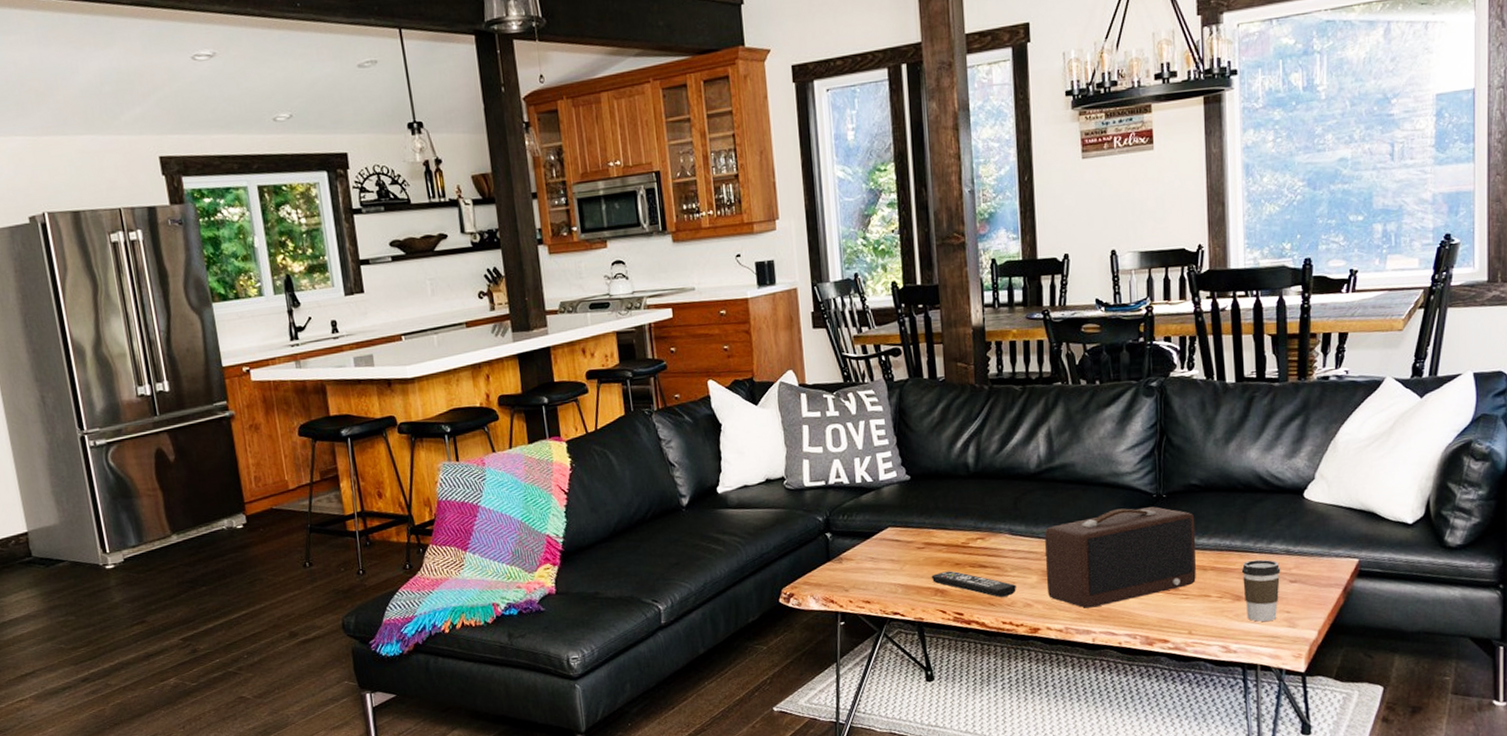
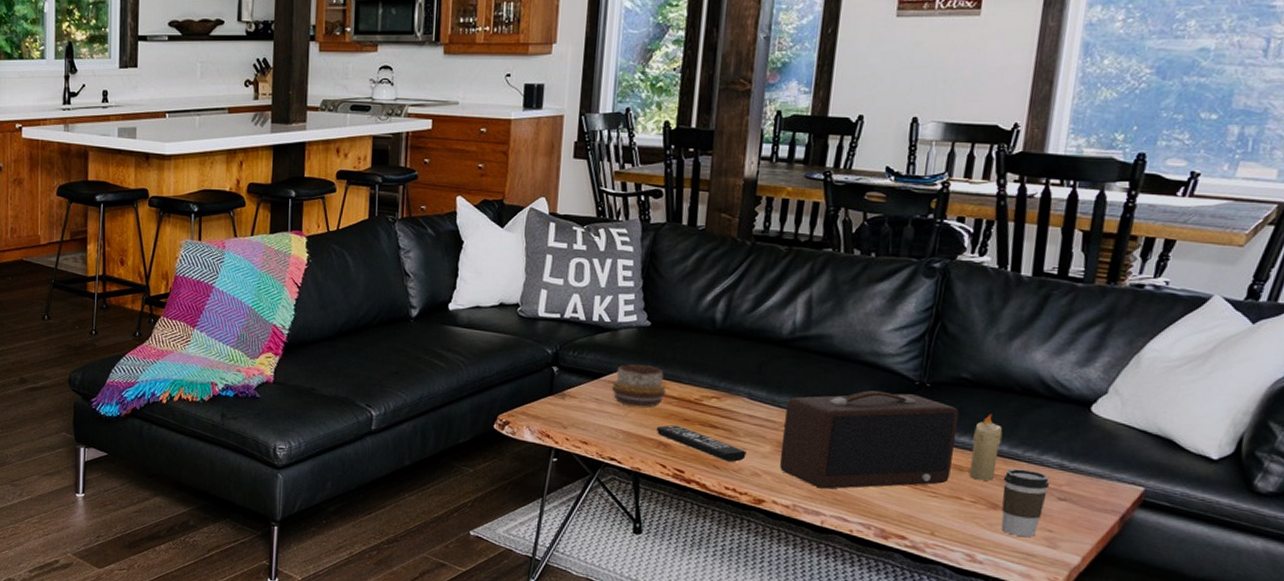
decorative bowl: none [883,518,935,559] -> present [611,365,666,407]
candle: none [1210,513,1235,576] -> present [968,413,1003,481]

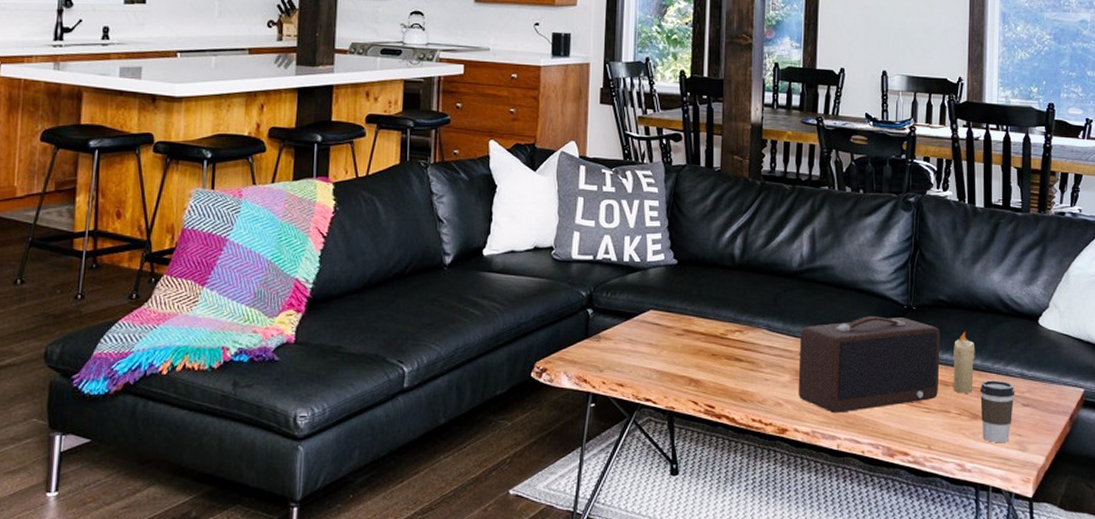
decorative bowl: present [611,365,666,407] -> none [643,303,694,345]
remote control: present [656,425,746,462] -> none [687,361,769,393]

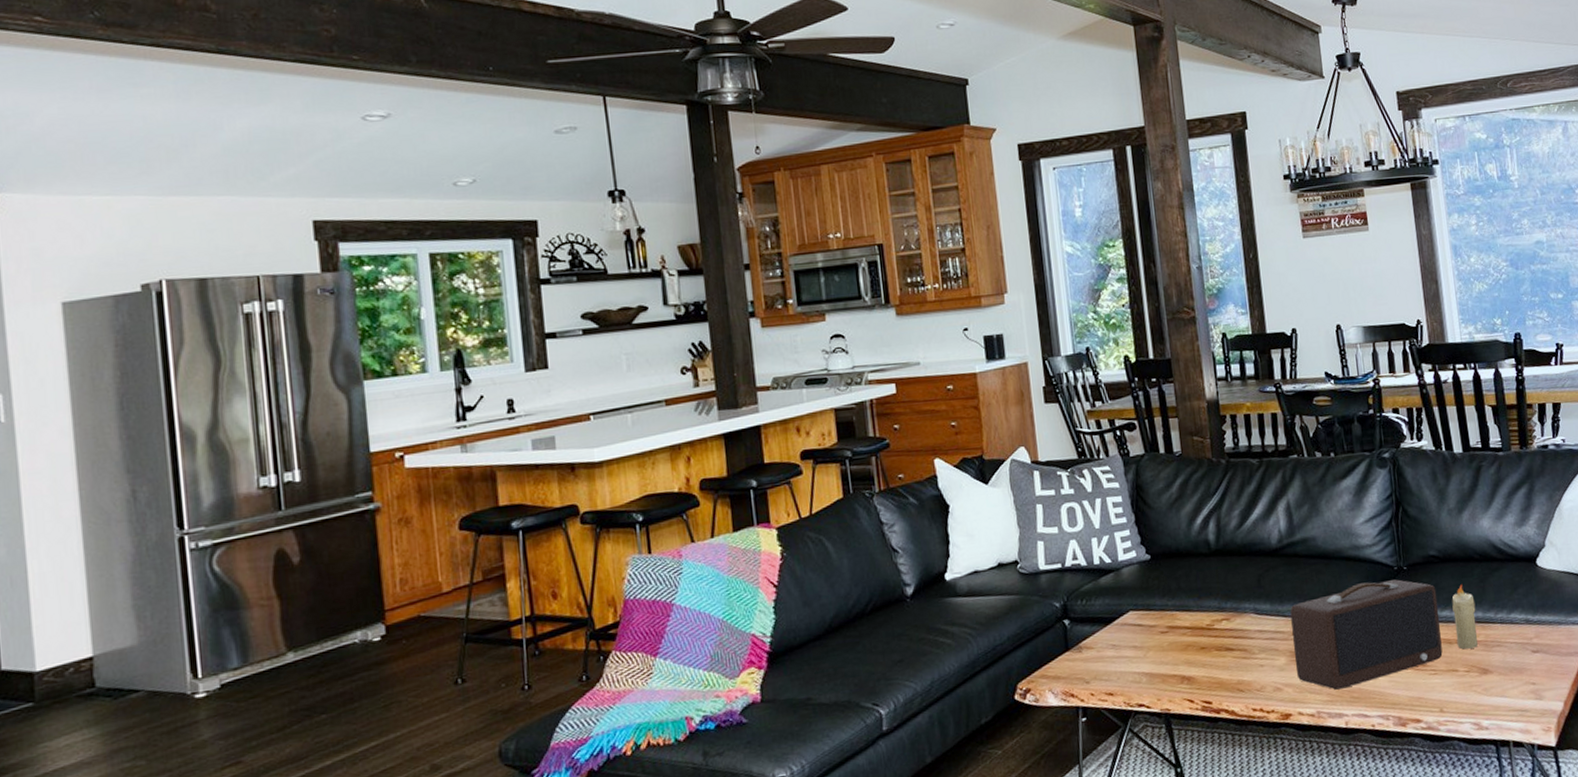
coffee cup: present [979,380,1015,443] -> none [1485,629,1524,695]

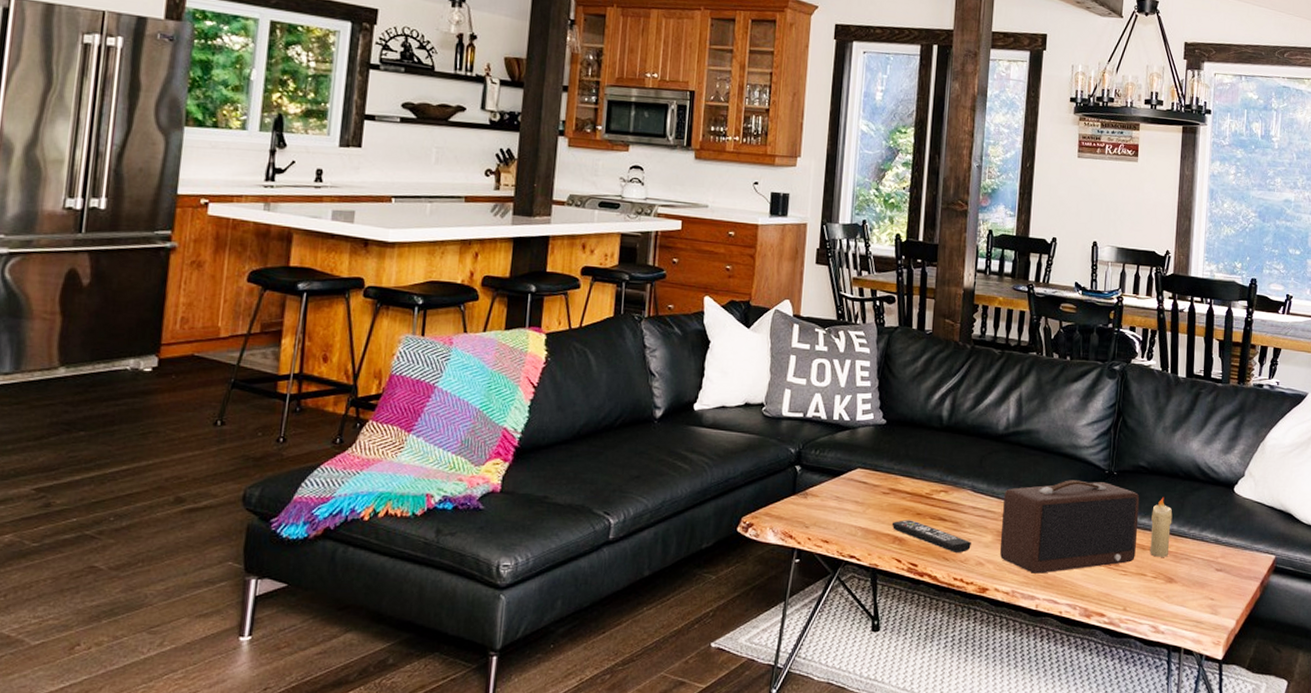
remote control: none [1176,655,1265,682] -> present [891,520,971,553]

